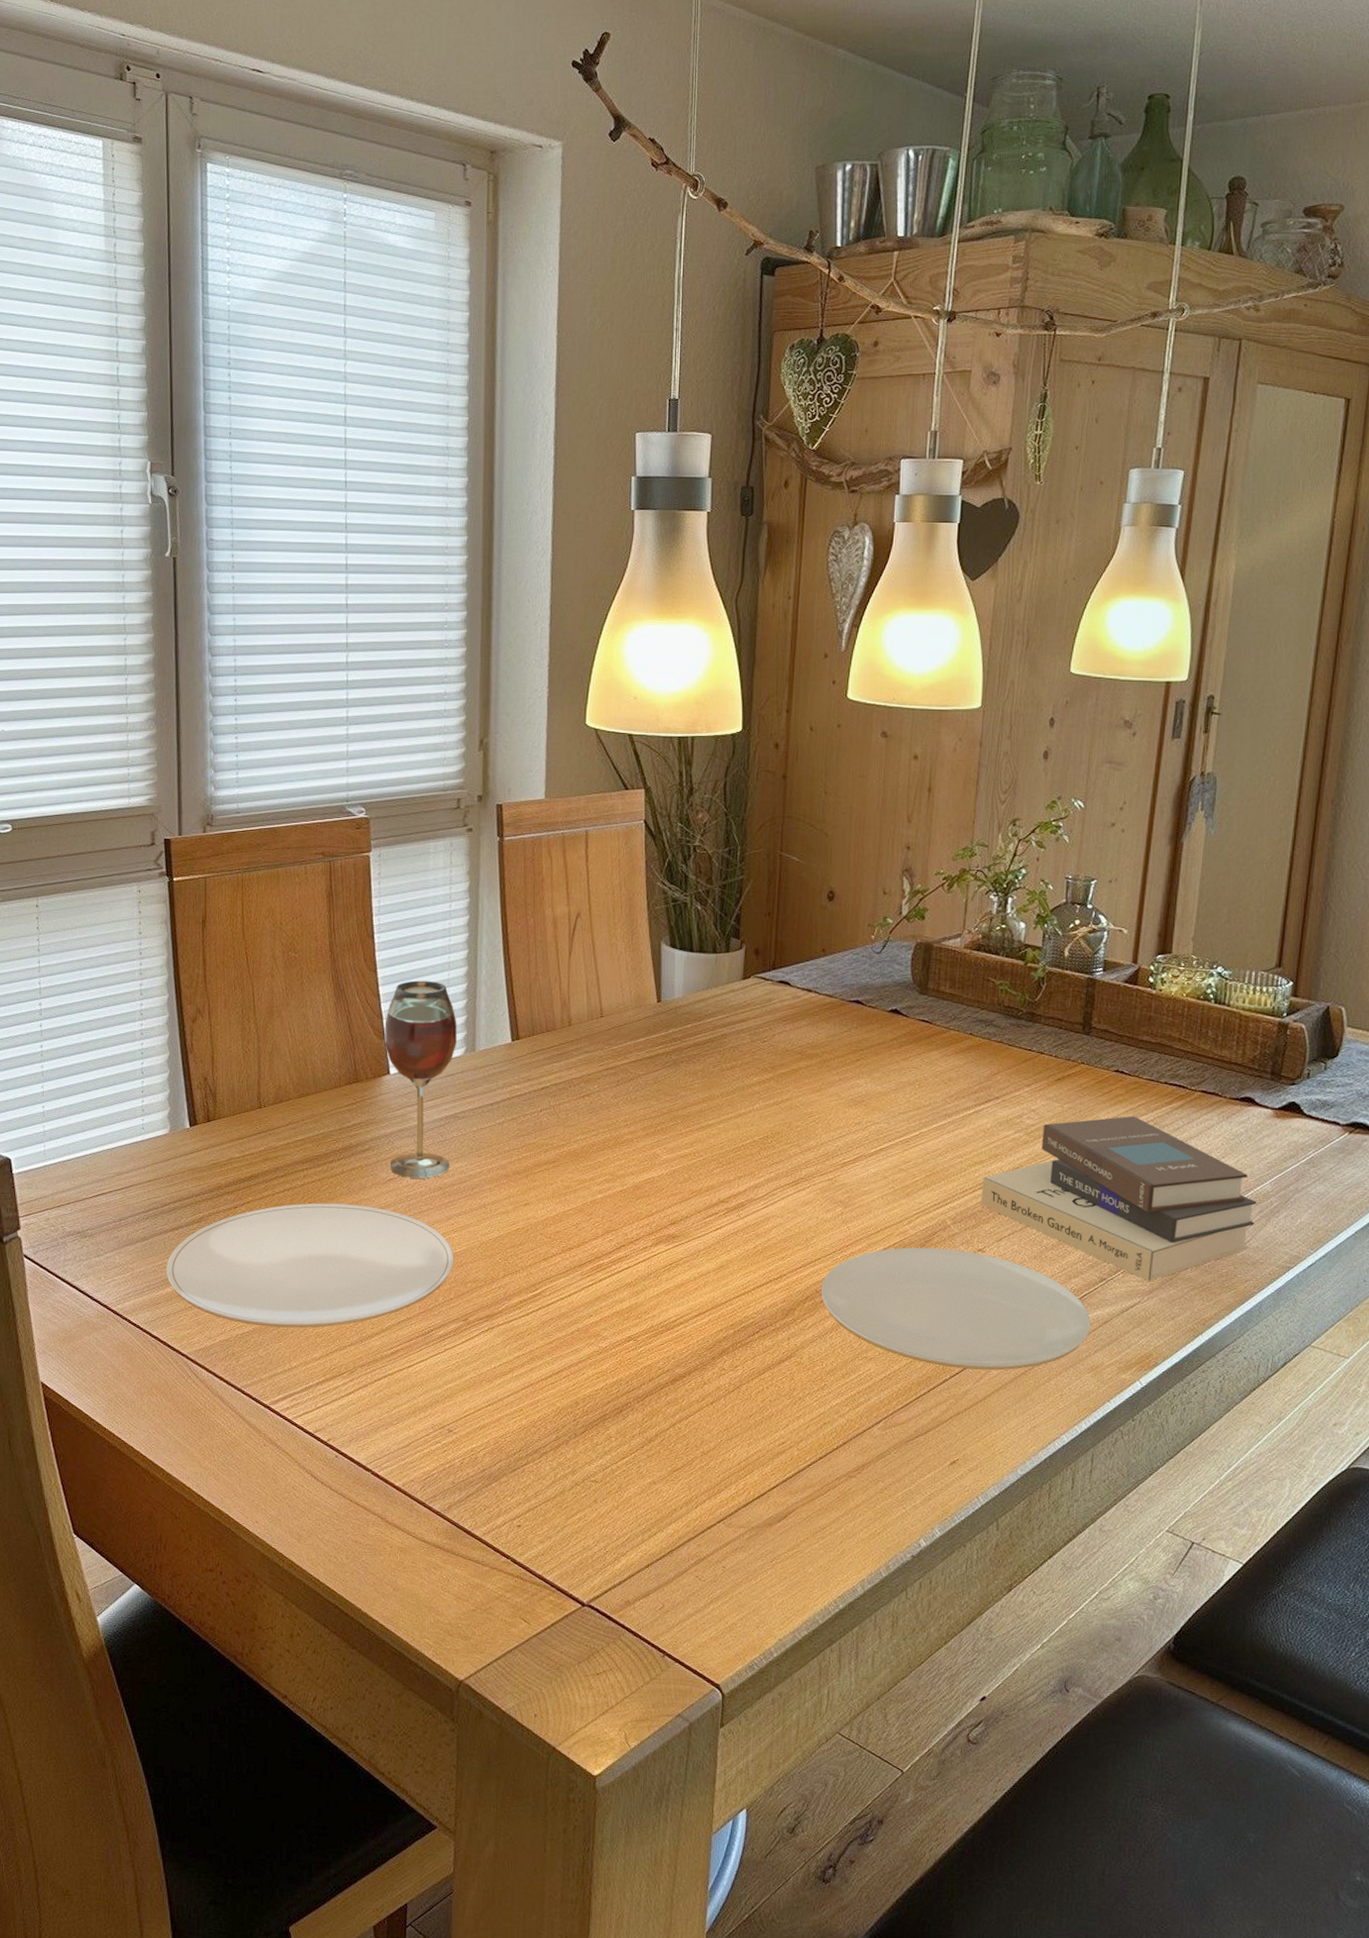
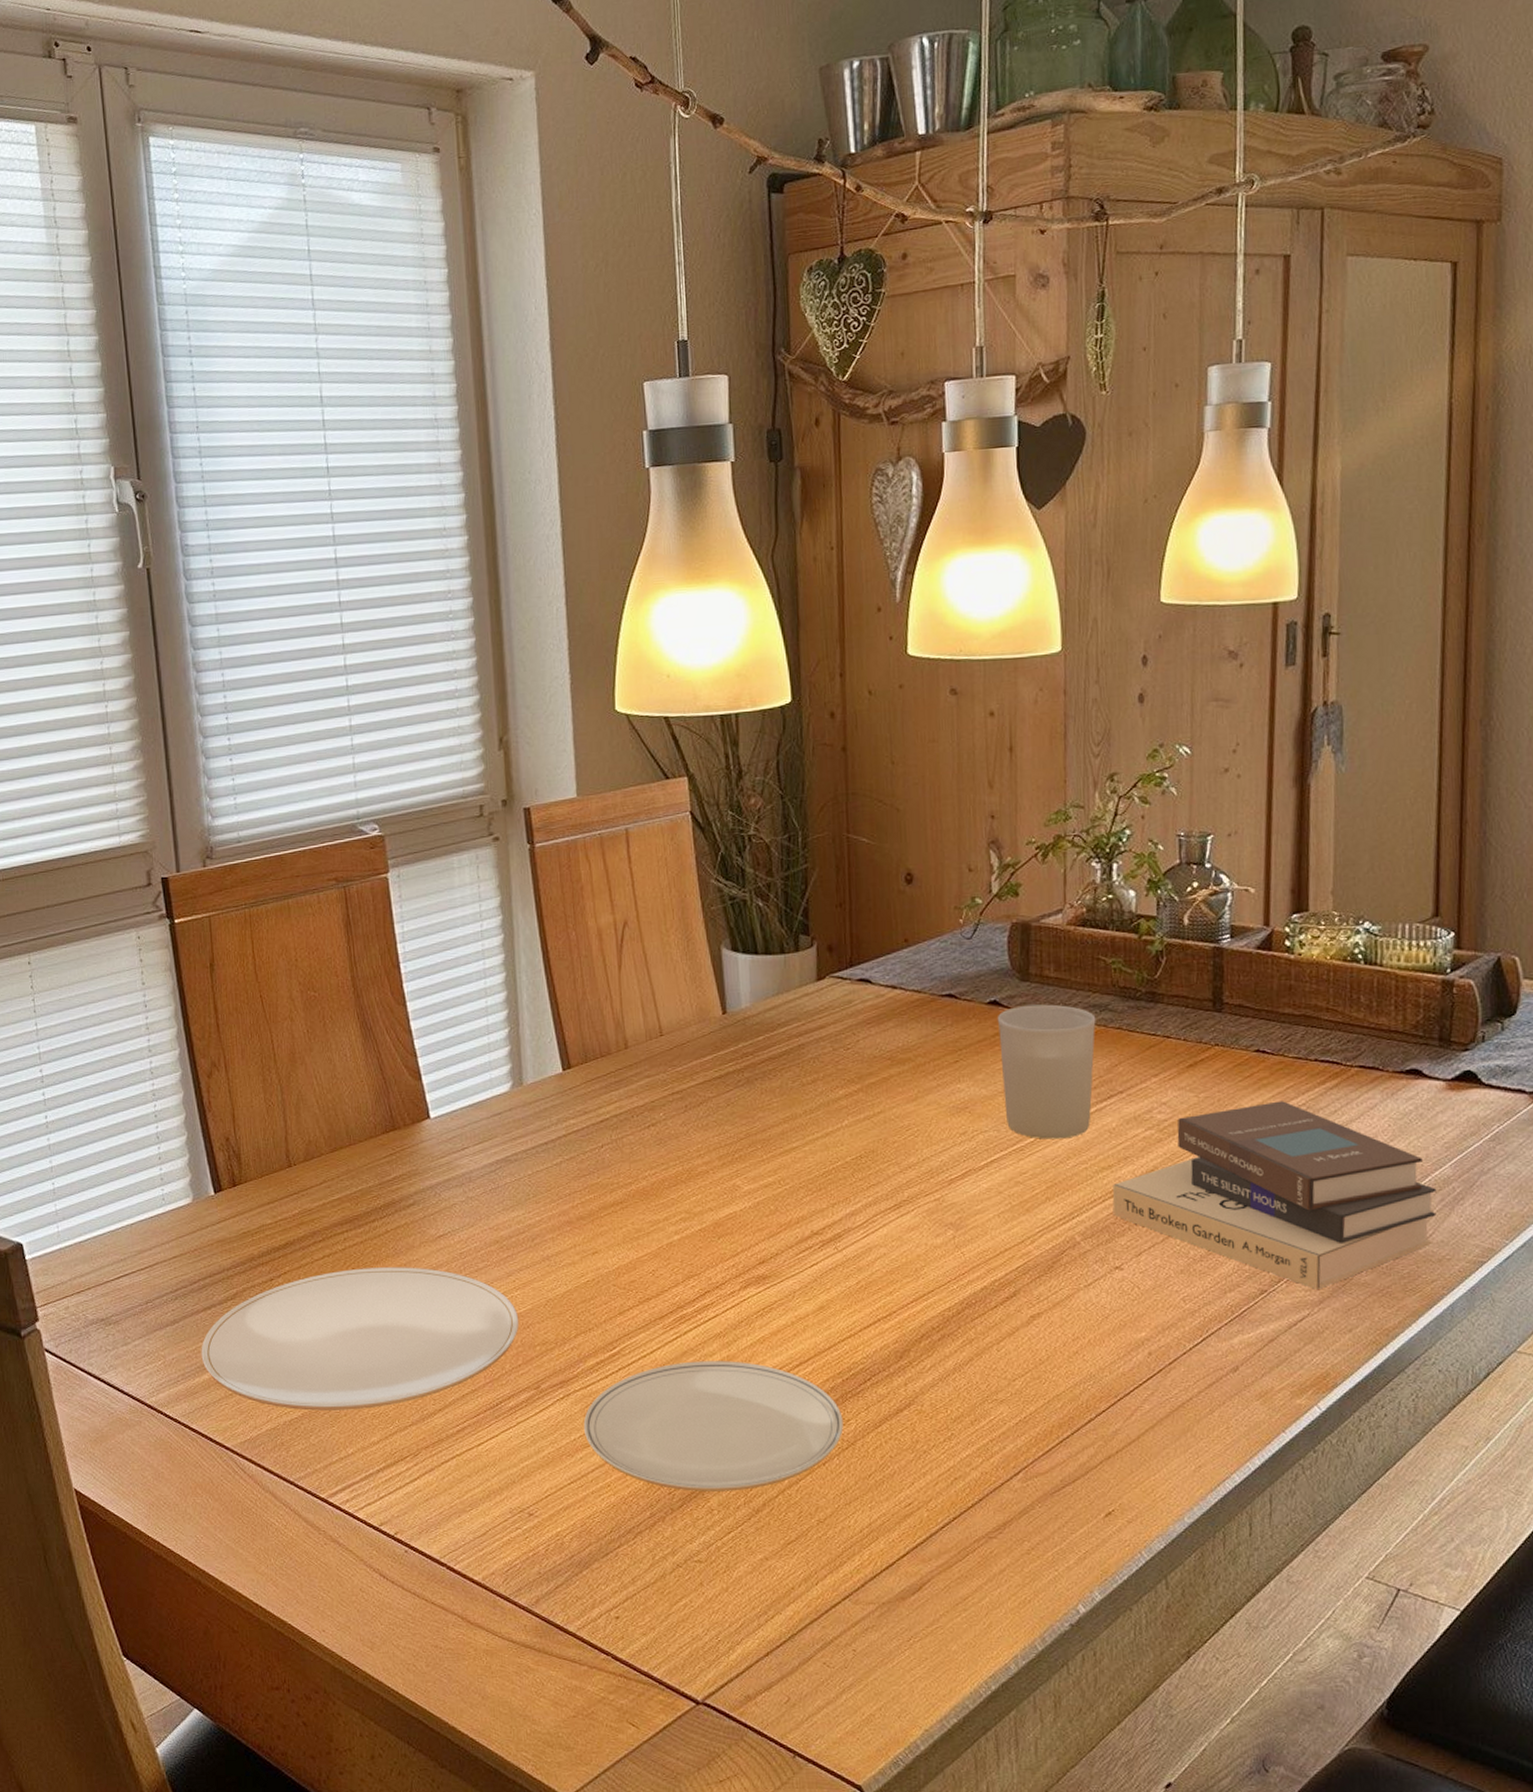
wineglass: present [384,980,457,1179] -> none [419,1010,505,1233]
plate: none [503,1306,732,1422] -> present [583,1361,844,1491]
plate: present [821,1247,1091,1371] -> none [937,1268,1255,1405]
candle holder: none [896,1015,982,1135] -> present [997,1004,1096,1139]

